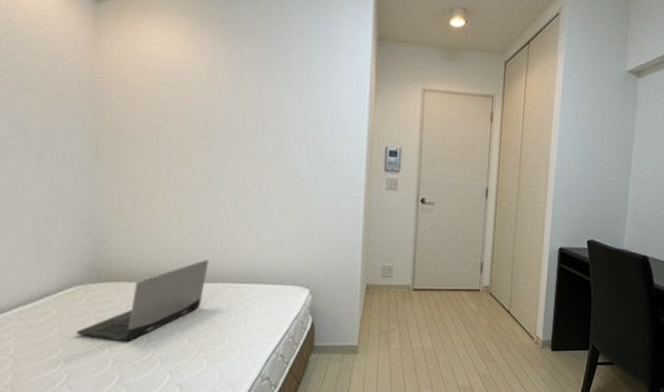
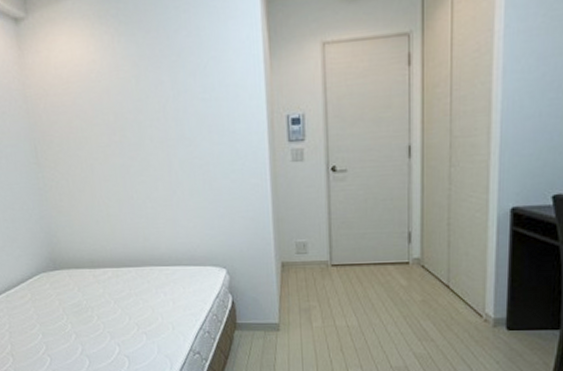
laptop computer: present [76,259,209,342] -> none [46,246,136,319]

